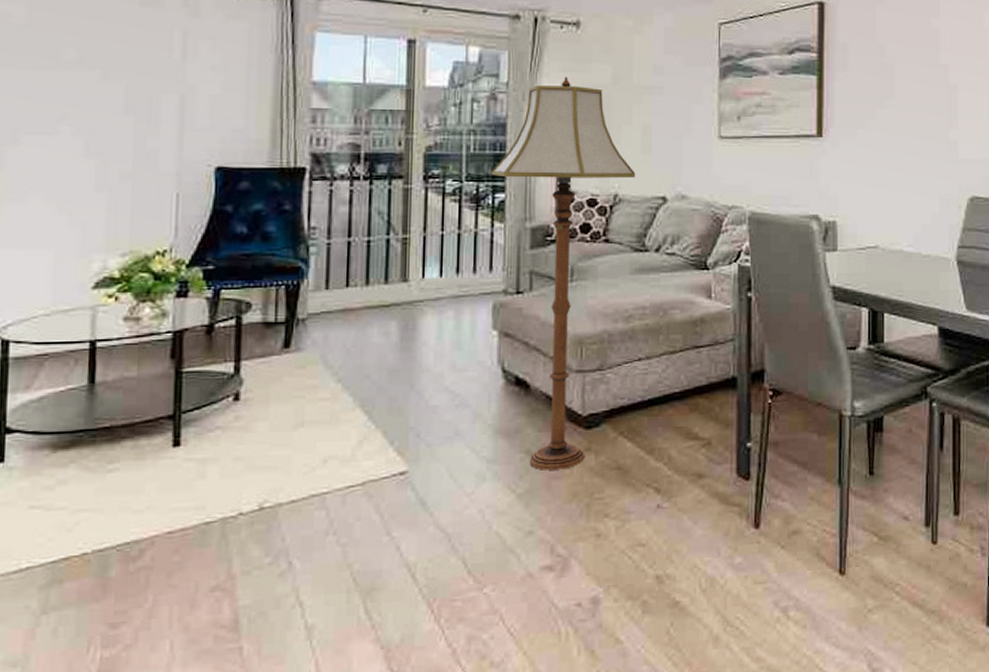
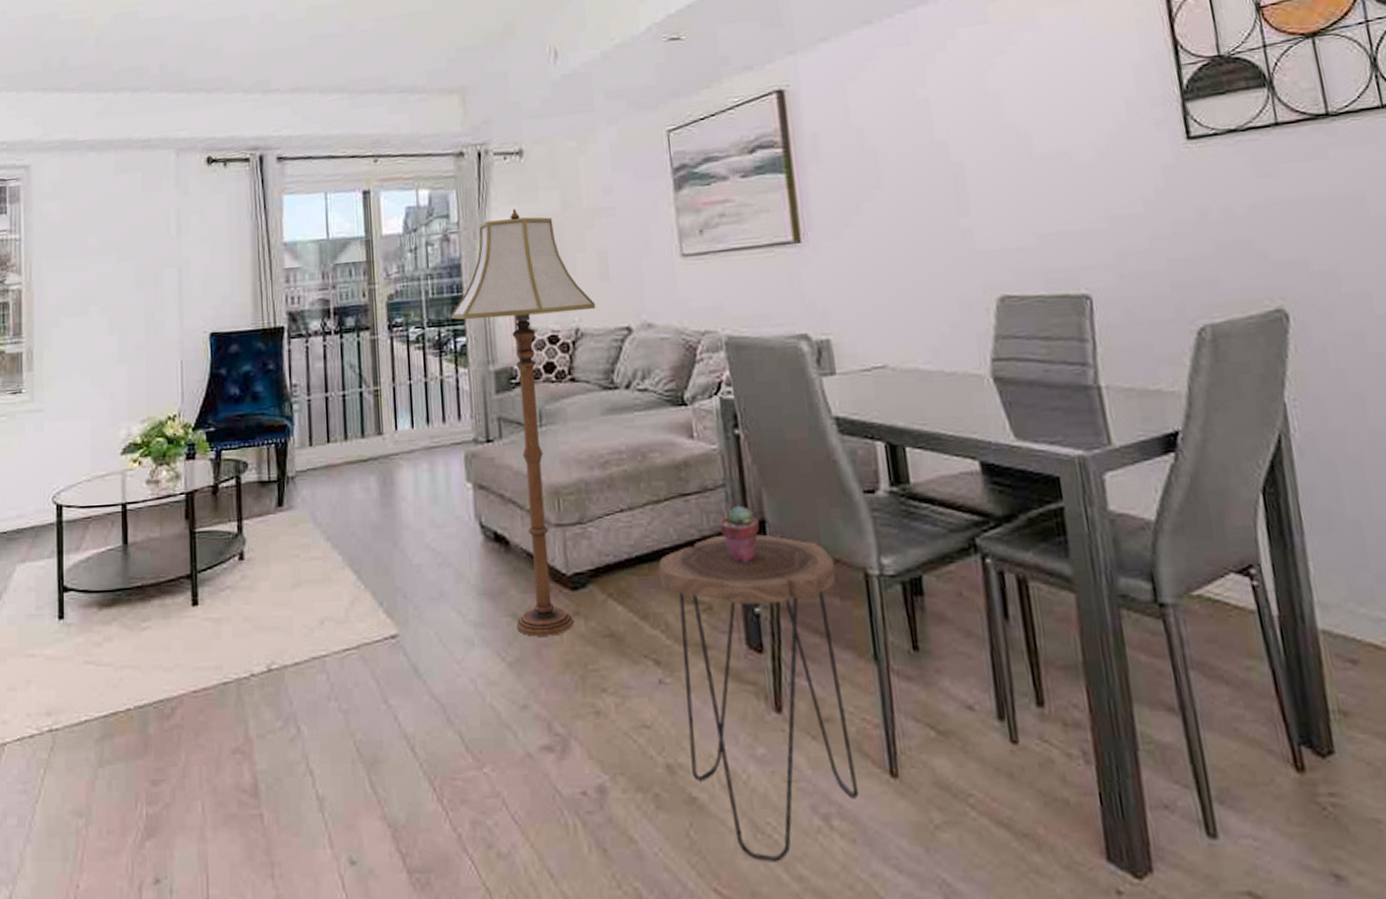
side table: none [668,382,817,649] -> present [659,534,859,862]
potted succulent: none [725,357,759,405] -> present [719,505,759,563]

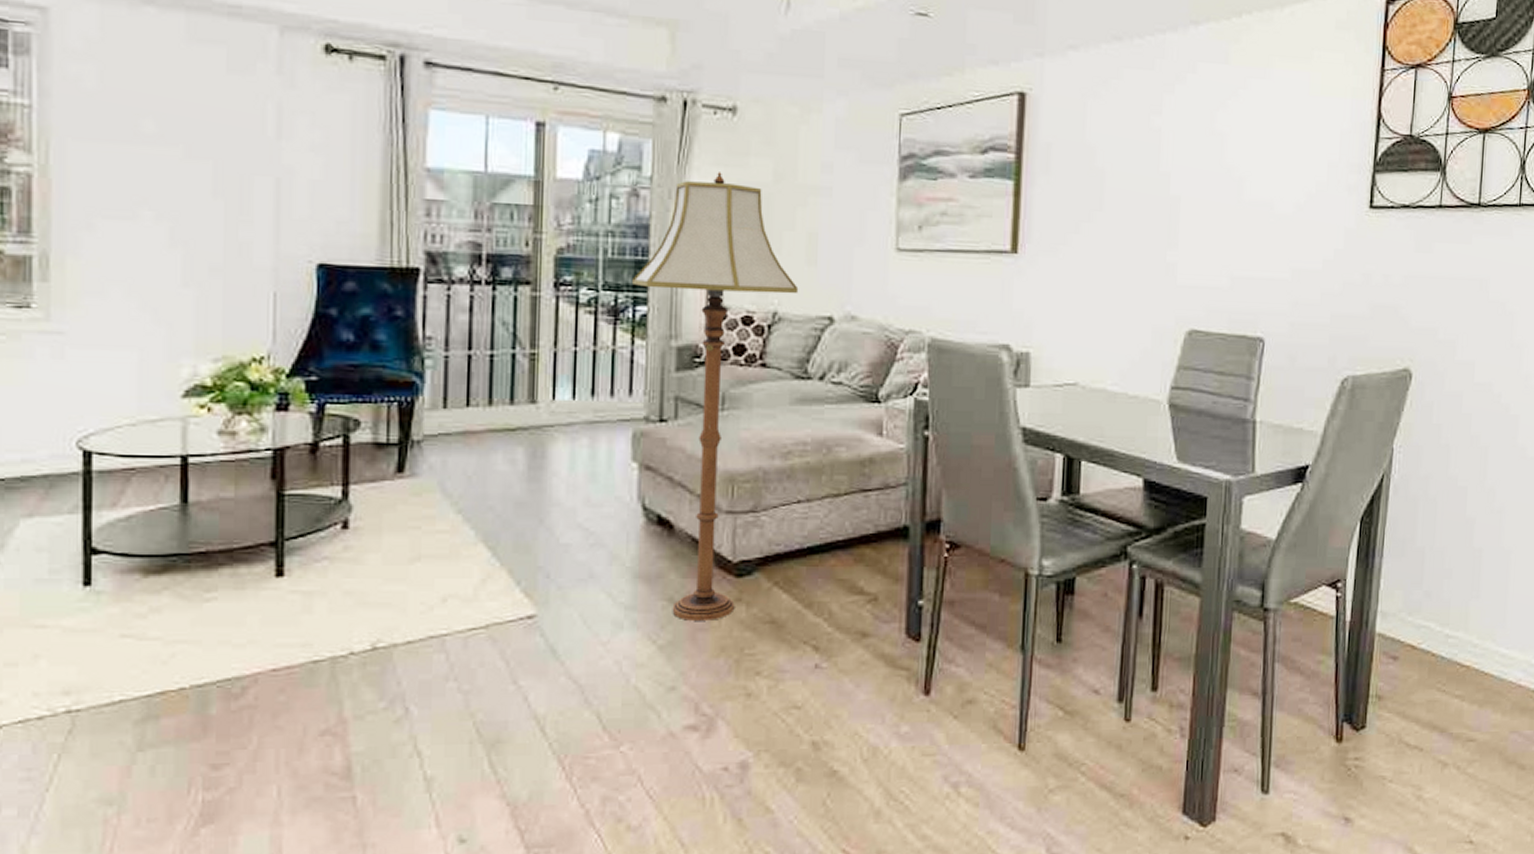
side table: present [659,534,859,862] -> none [829,532,1000,825]
potted succulent: present [719,505,759,563] -> none [896,504,934,558]

